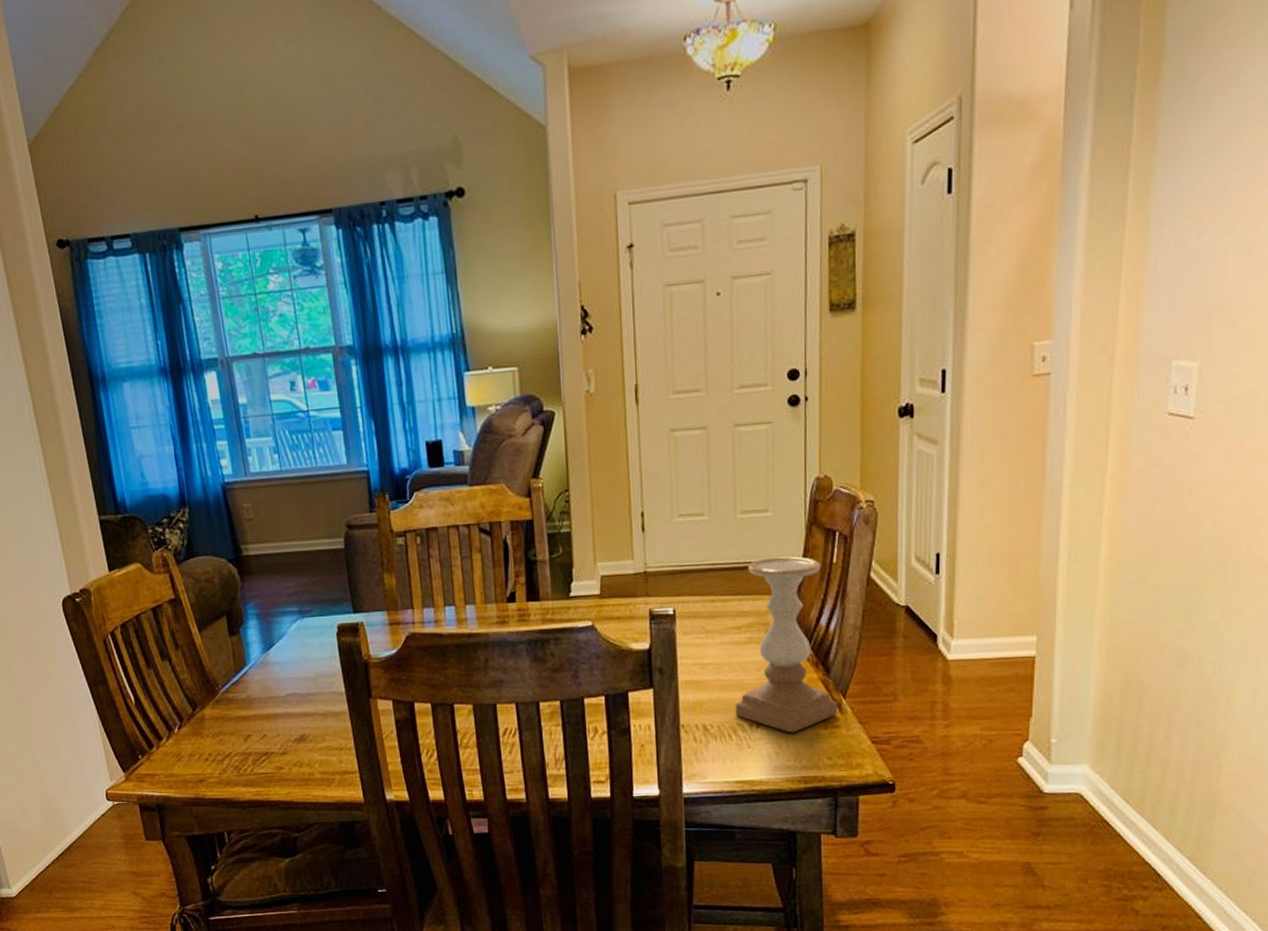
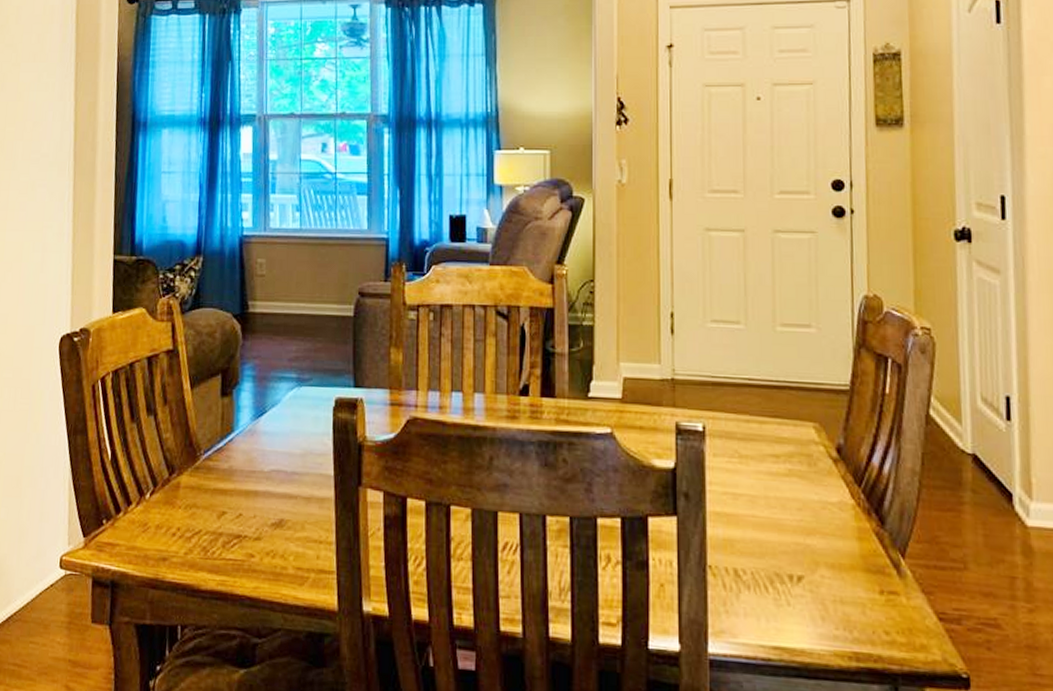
candle holder: present [735,556,837,733] -> none [772,379,895,594]

